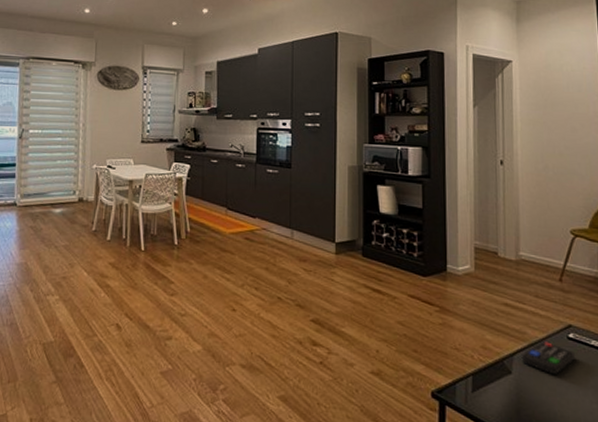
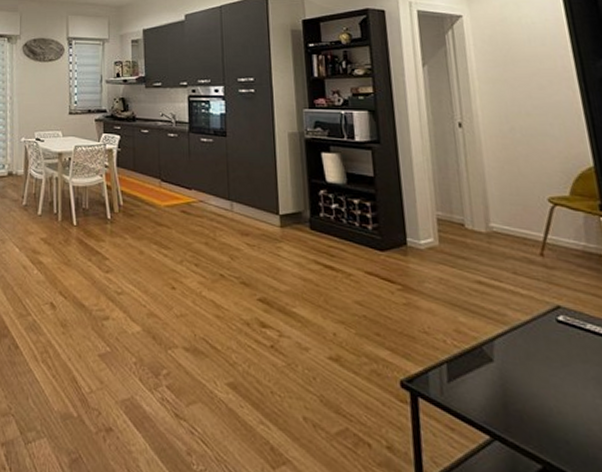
remote control: present [522,341,575,375] -> none [504,324,568,364]

